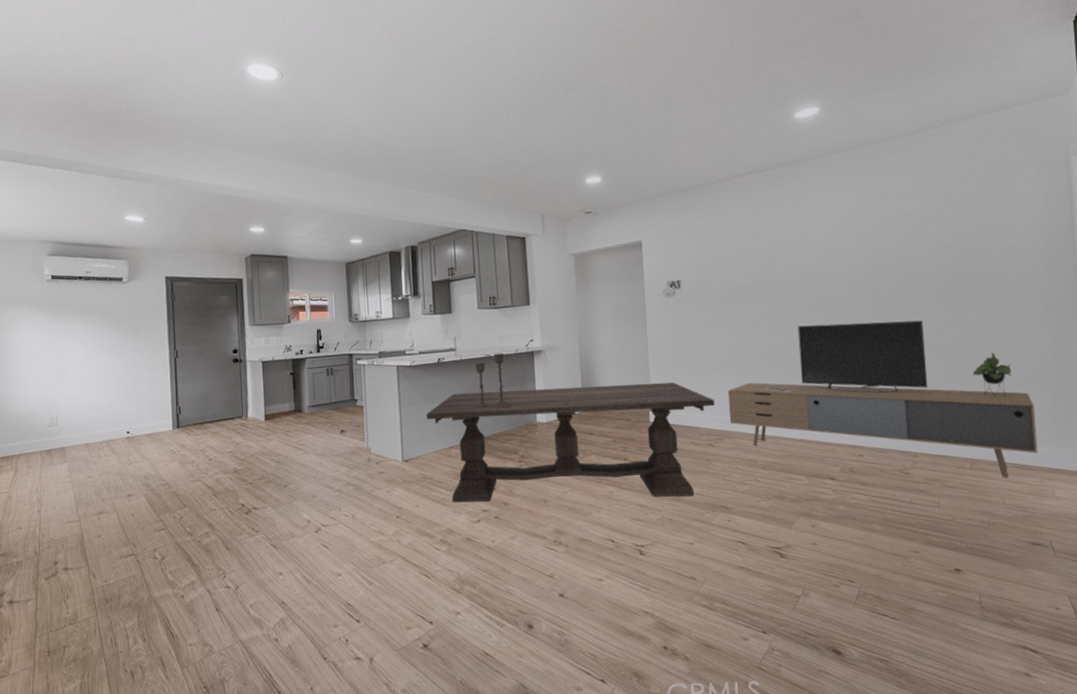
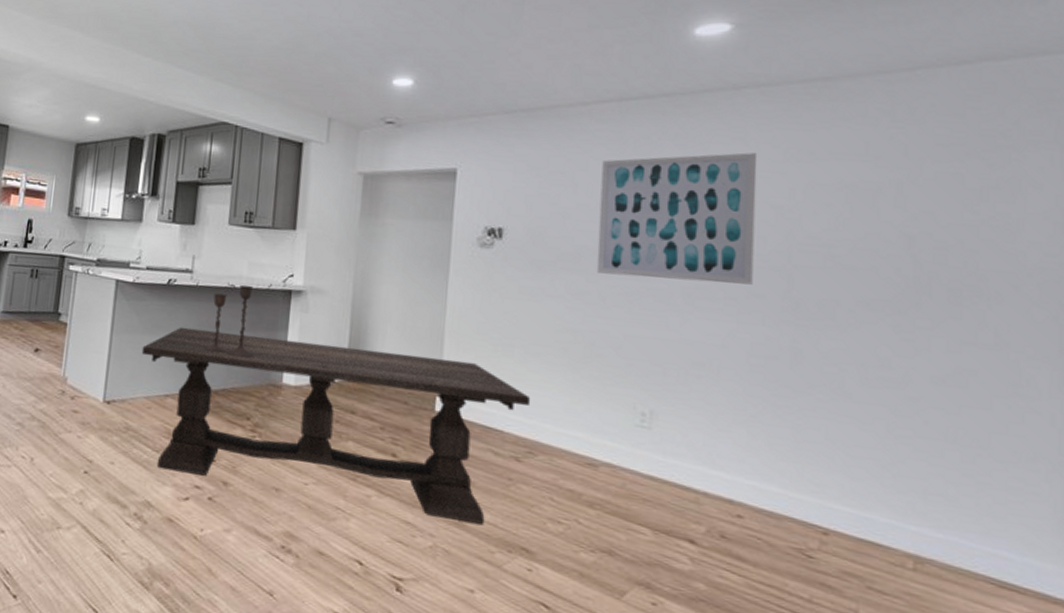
media console: present [727,320,1038,478] -> none [548,316,1031,597]
wall art: none [743,200,852,302] -> present [596,152,758,285]

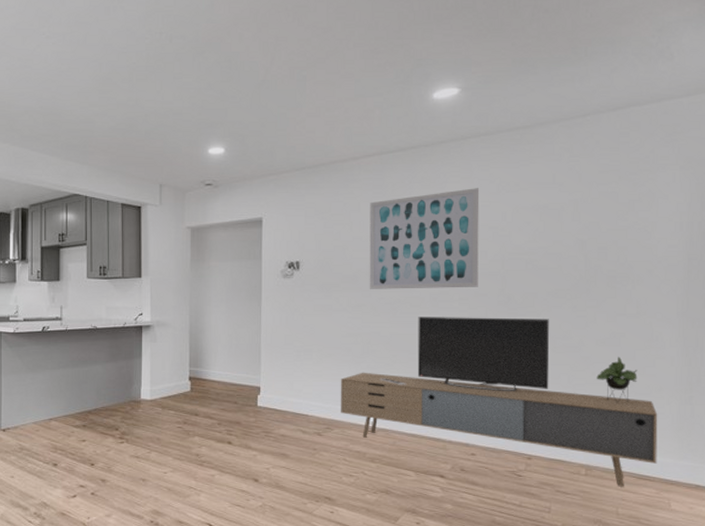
dining table: present [141,327,531,524] -> none [27,364,327,484]
candlestick: present [204,284,255,358] -> none [77,325,117,383]
media console: none [548,316,1031,597] -> present [340,317,658,487]

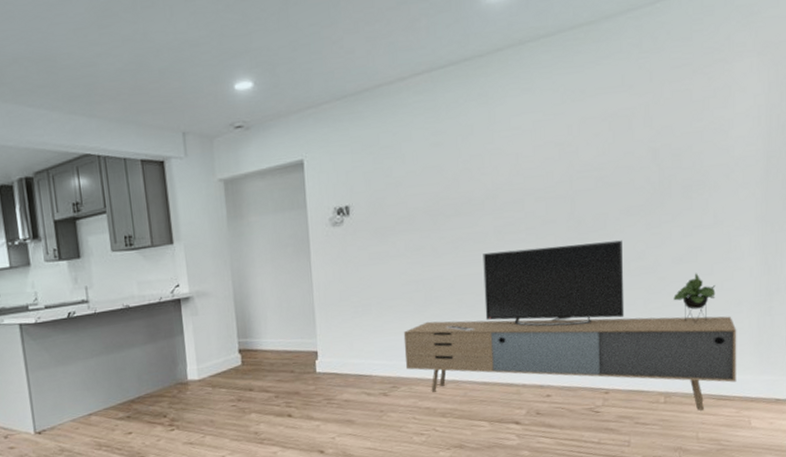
wall art: present [369,188,480,289] -> none [422,100,546,229]

